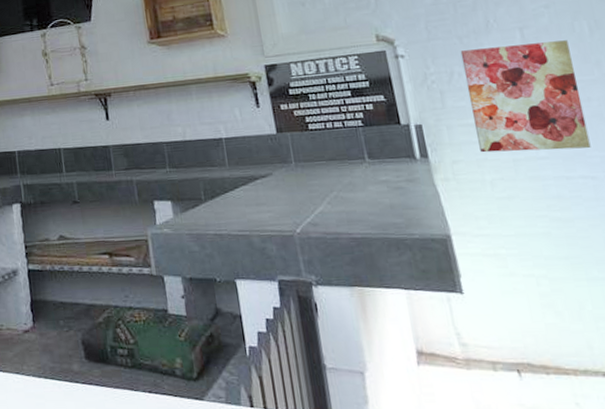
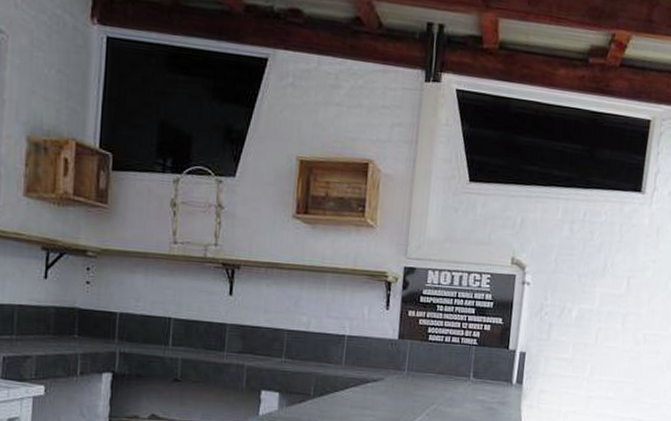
wall art: present [460,40,591,153] -> none [565,288,660,394]

